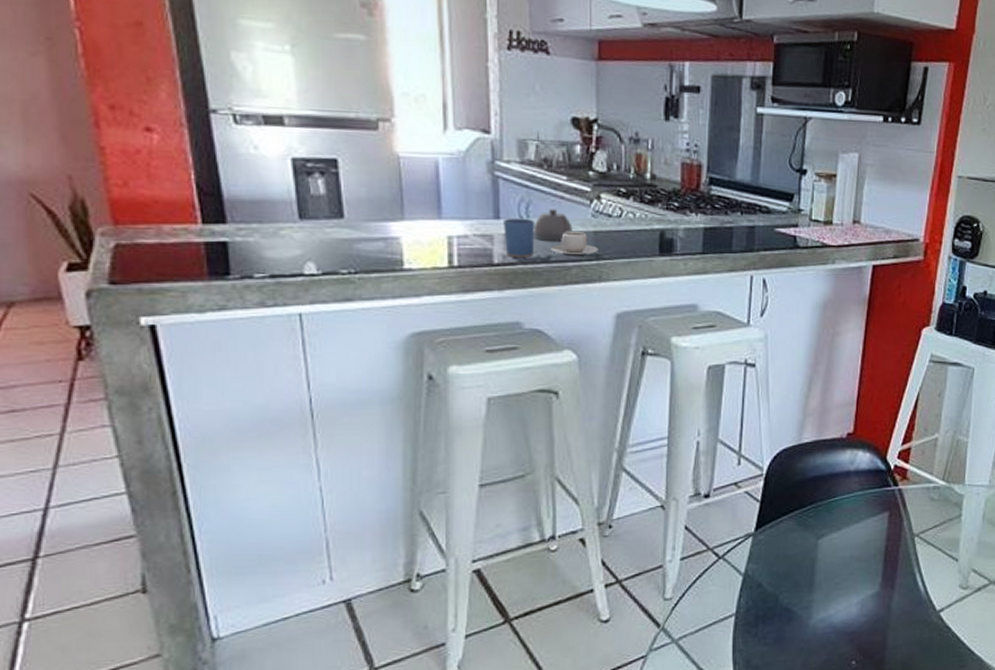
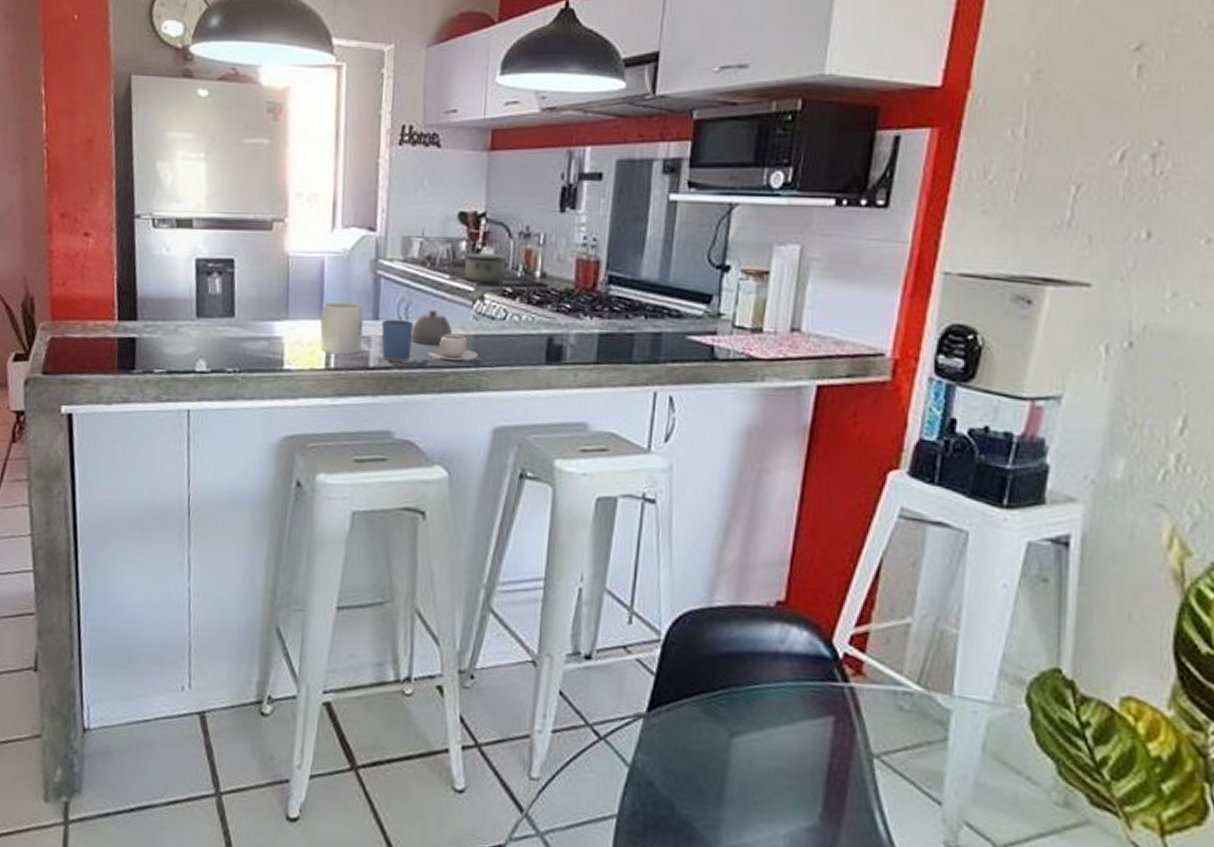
mug: none [440,202,484,253] -> present [320,301,364,355]
saucepan: none [580,155,619,185] -> present [464,252,506,284]

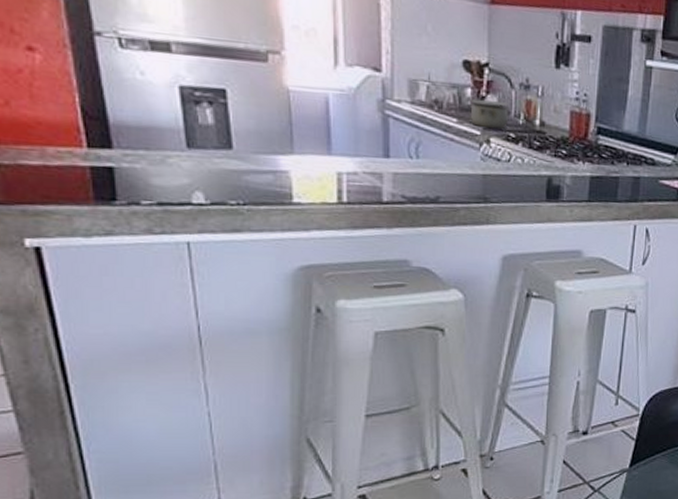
mug: present [320,301,364,355] -> none [329,138,374,190]
mug: present [381,319,413,361] -> none [393,157,424,197]
sugar bowl: present [411,310,453,345] -> none [423,150,463,183]
teacup: present [426,334,478,363] -> none [438,173,486,199]

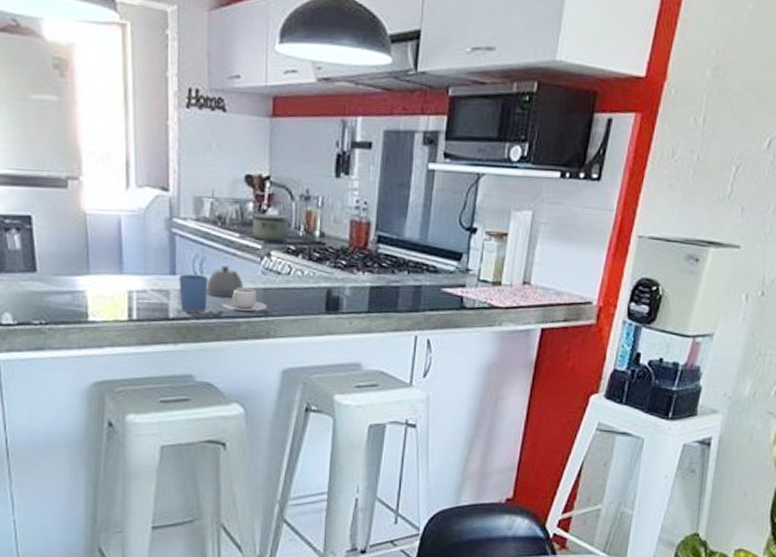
mug: none [393,157,424,197] -> present [179,274,208,312]
sugar bowl: none [423,150,463,183] -> present [206,266,244,298]
teacup: none [438,173,486,199] -> present [221,287,267,313]

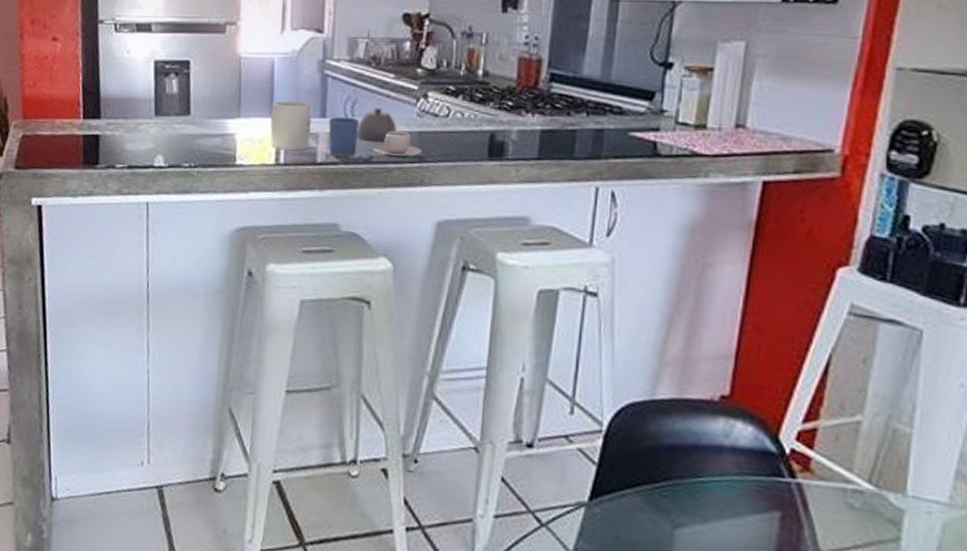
mug: none [121,257,161,308] -> present [270,100,312,151]
saucepan: present [252,212,290,242] -> none [409,52,449,83]

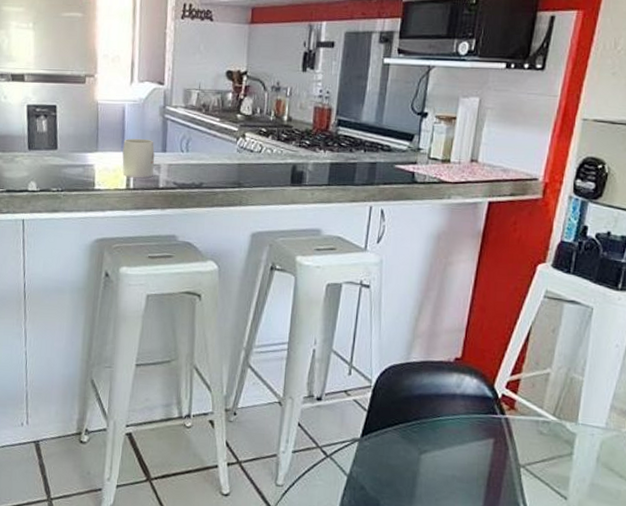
mug: present [328,116,359,157] -> none [168,151,192,183]
sugar bowl: present [357,108,398,142] -> none [190,145,222,171]
teacup: present [372,130,422,159] -> none [202,163,241,184]

